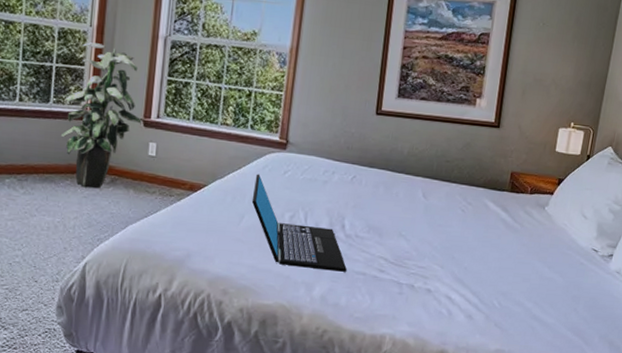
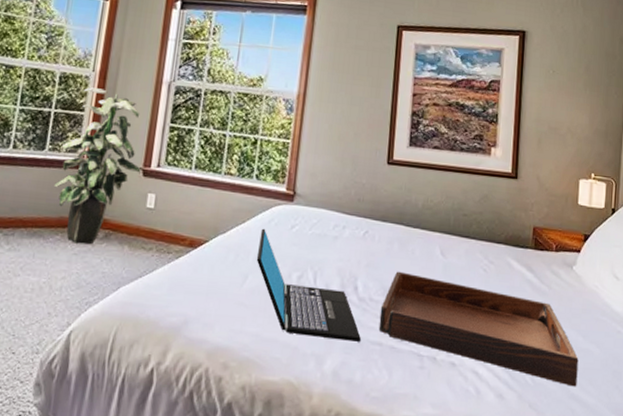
serving tray: none [363,211,543,309] -> present [378,271,579,387]

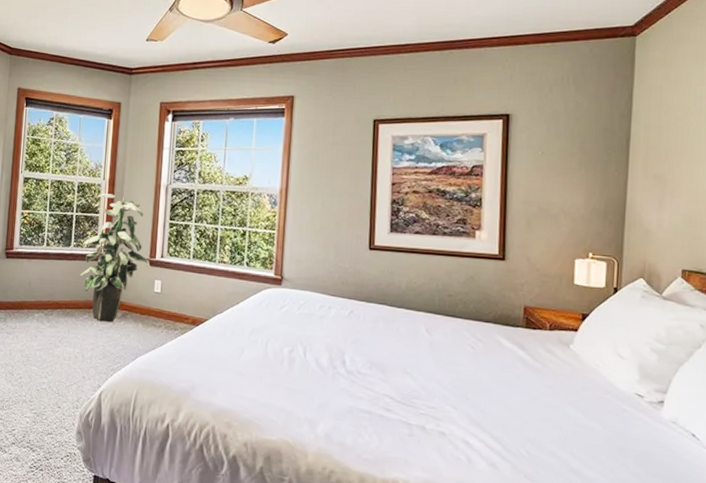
laptop: present [256,228,361,342] -> none [250,309,350,410]
serving tray: present [378,271,579,387] -> none [367,347,578,462]

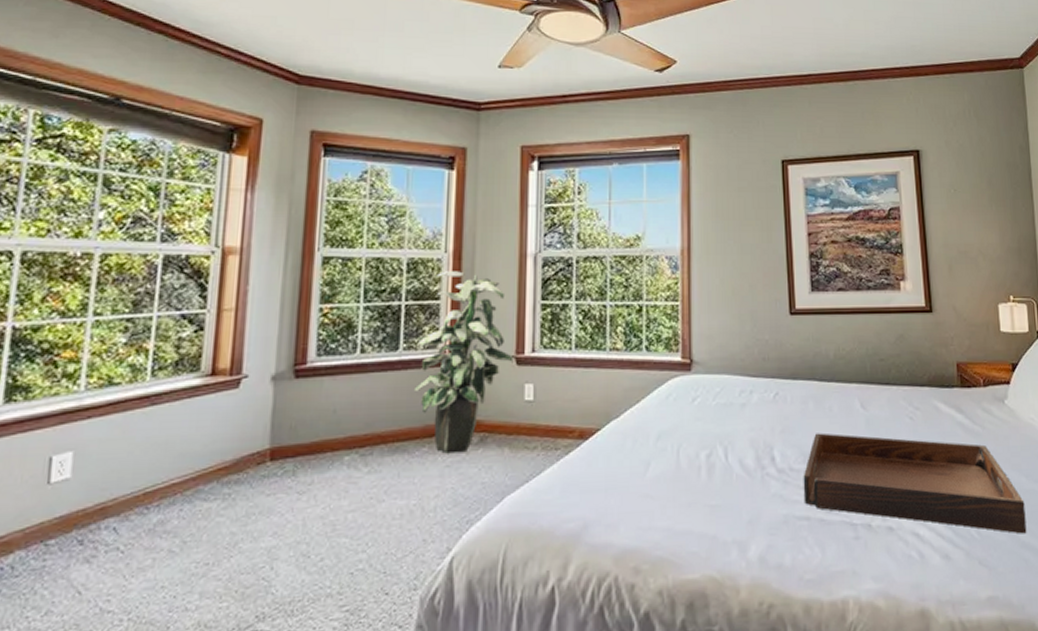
serving tray: none [367,347,578,462] -> present [803,433,1027,534]

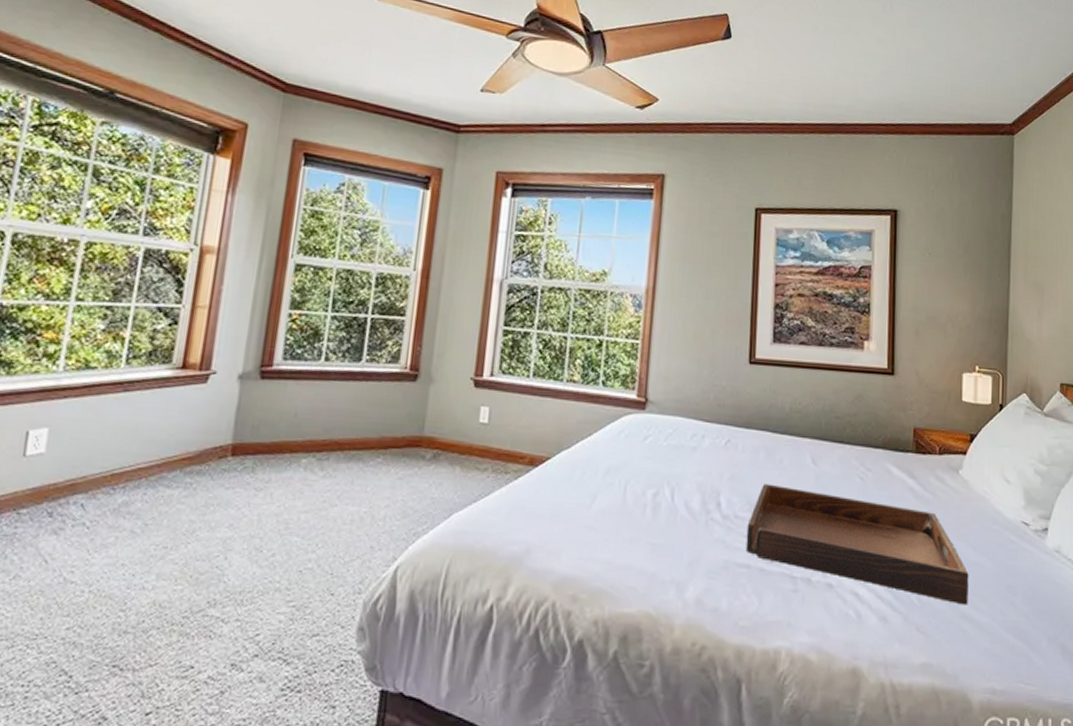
indoor plant: present [413,271,513,454] -> none [373,289,472,467]

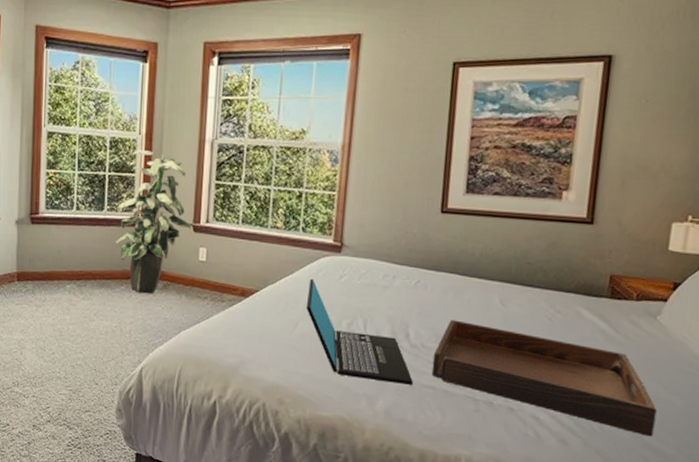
indoor plant: none [373,289,472,467] -> present [115,150,191,294]
laptop: none [605,441,726,565] -> present [306,278,413,385]

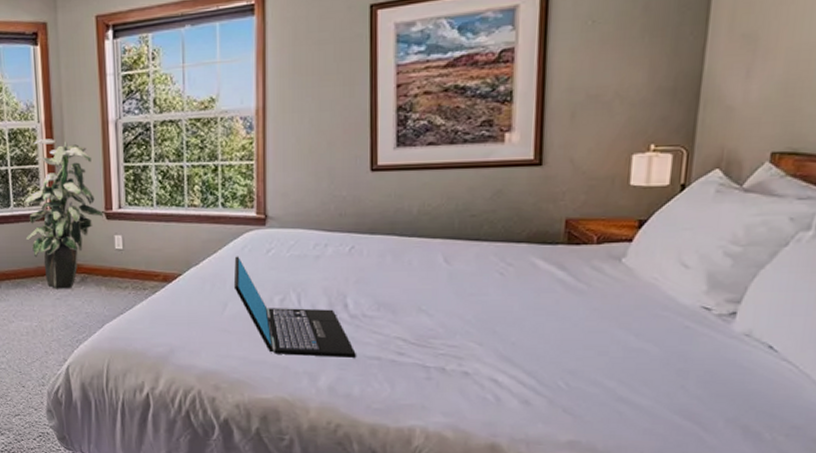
serving tray: present [431,319,657,437] -> none [375,284,629,389]

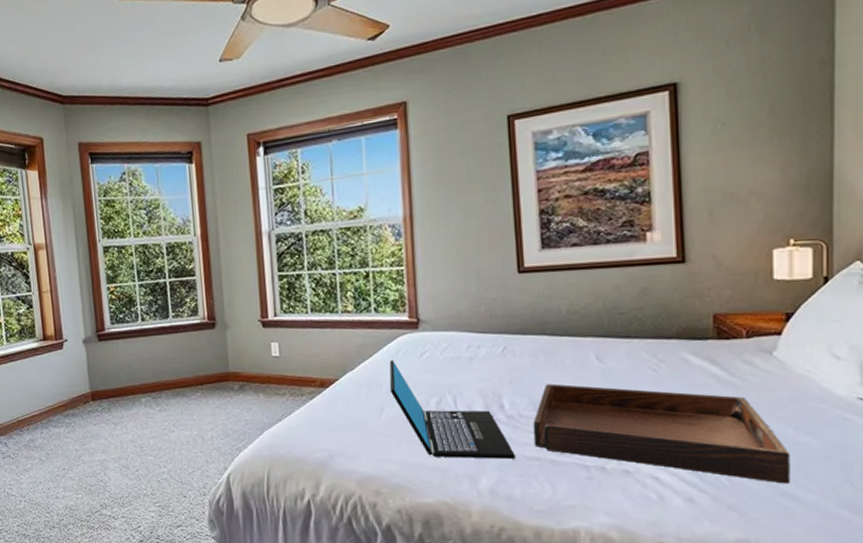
indoor plant: present [24,139,103,289] -> none [182,251,260,398]
serving tray: none [375,284,629,389] -> present [533,383,791,484]

